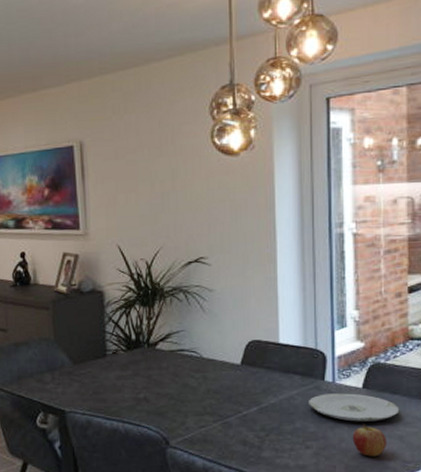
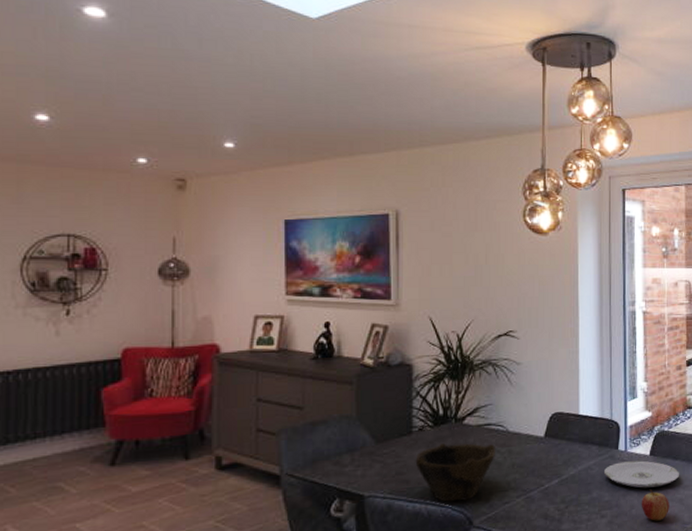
bowl: none [111,367,189,422] -> present [415,443,495,502]

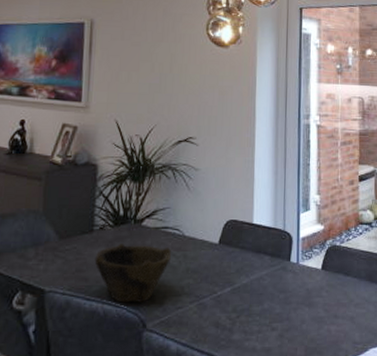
plate: present [604,460,680,489] -> none [276,274,352,303]
fruit: present [641,489,669,521] -> none [311,304,340,338]

